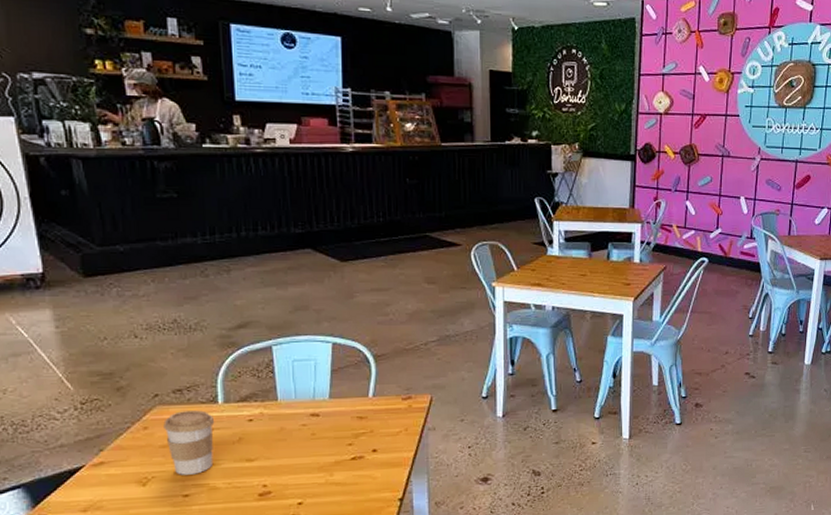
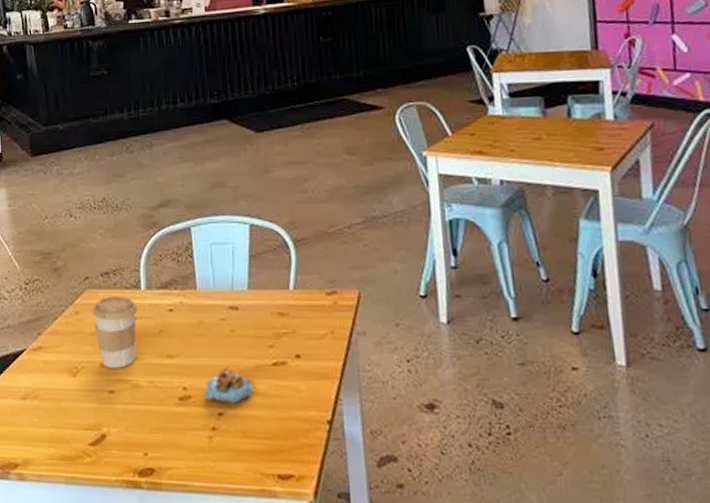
pastry: none [284,464,332,494] -> present [204,367,253,403]

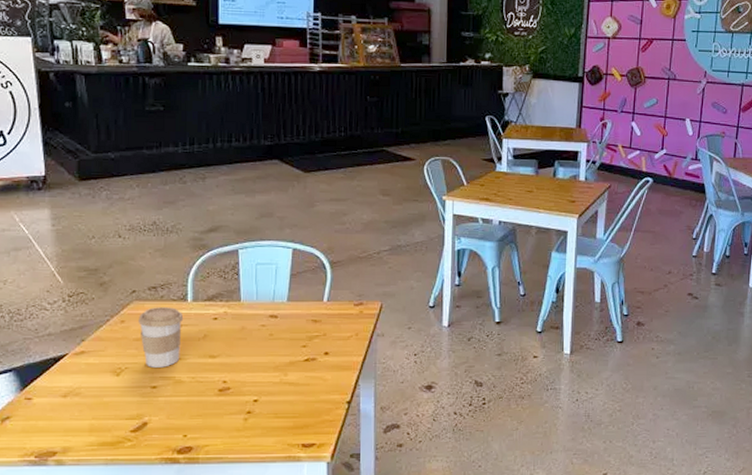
pastry: present [204,367,253,403] -> none [242,363,286,392]

